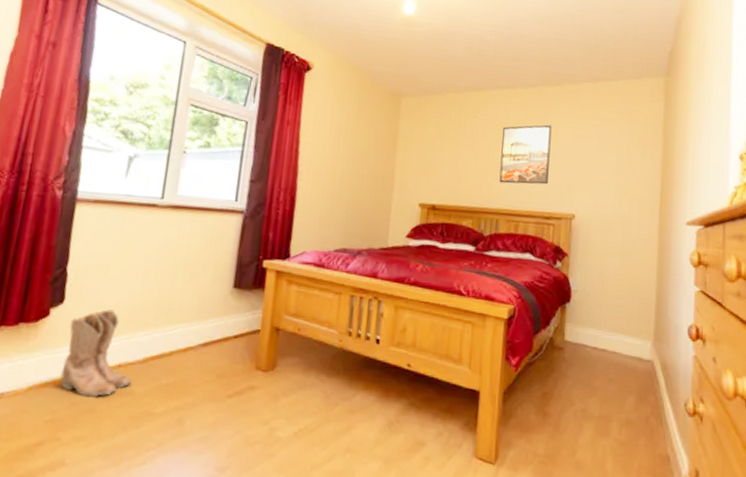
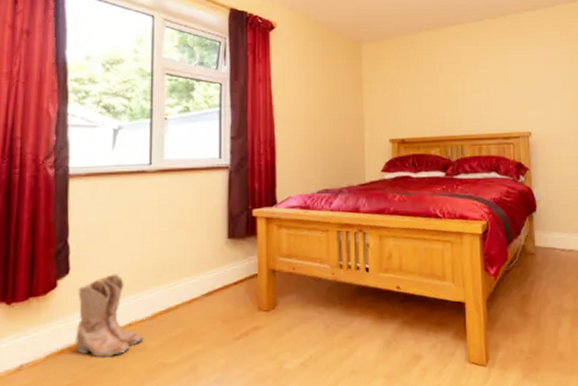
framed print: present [499,124,552,185] -> none [457,54,503,112]

